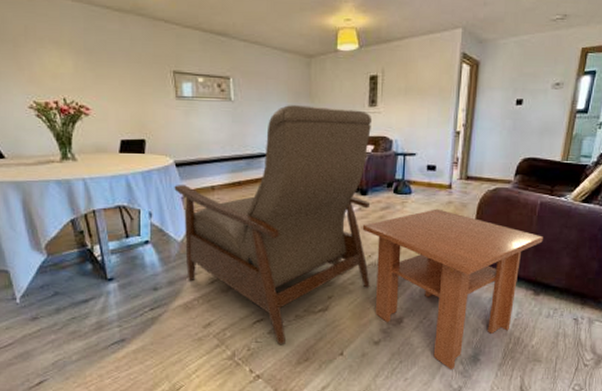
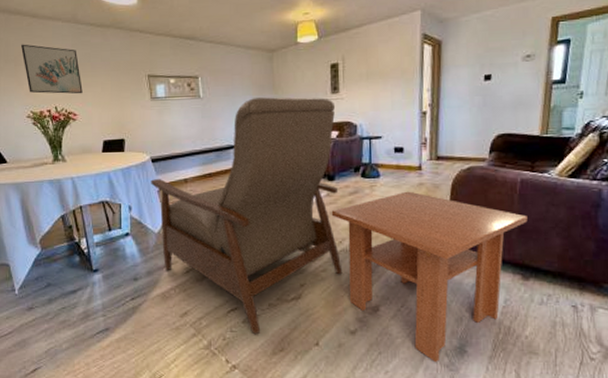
wall art: none [21,22,97,86] -> present [21,44,83,94]

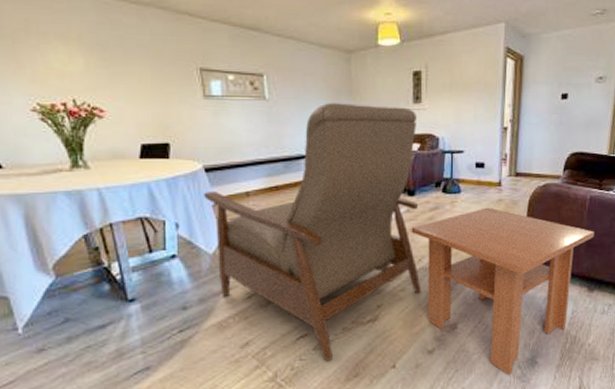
wall art: present [21,44,83,94] -> none [21,15,112,86]

